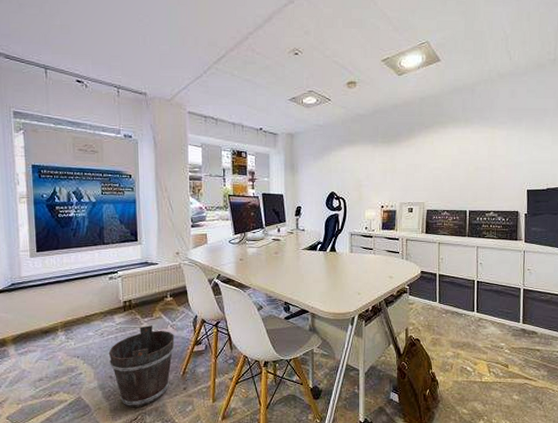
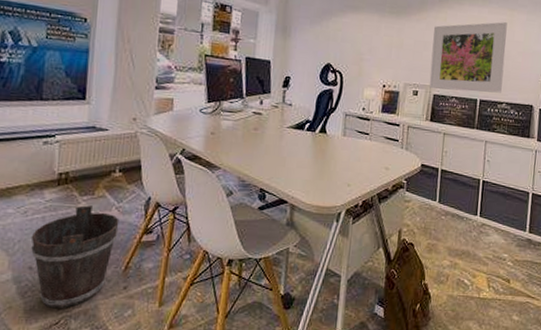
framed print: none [422,140,490,205] -> present [429,22,507,93]

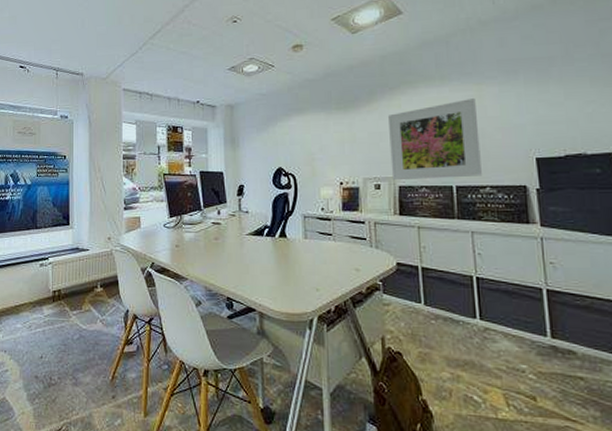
bucket: present [31,205,119,308] -> none [35,319,104,415]

